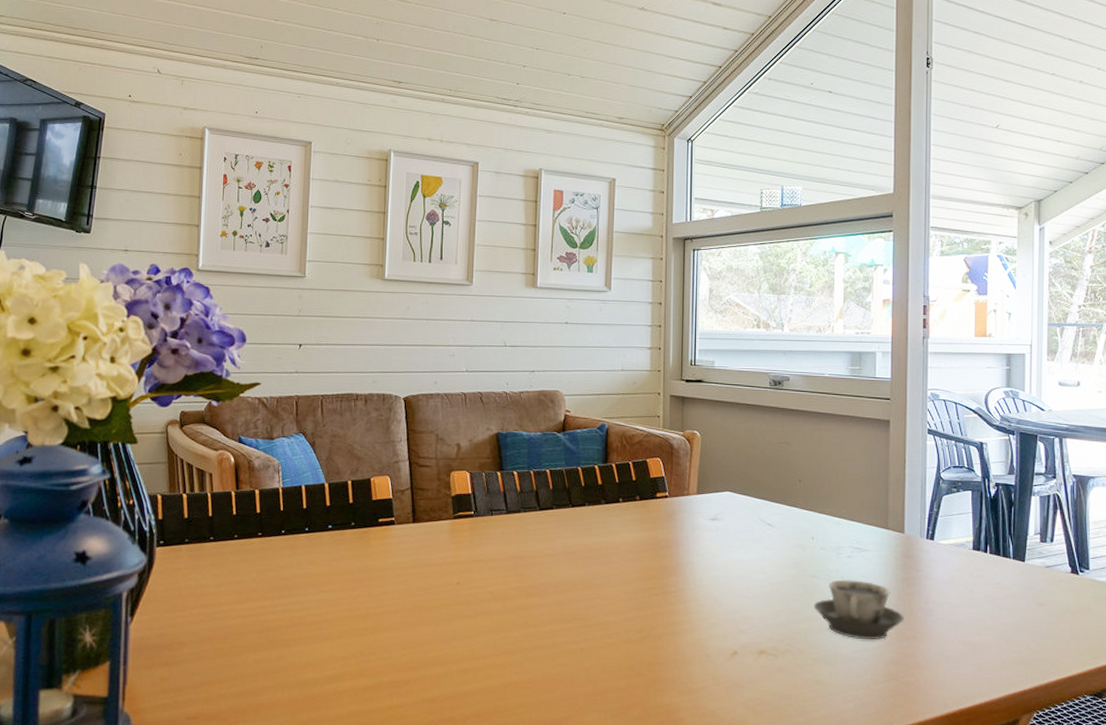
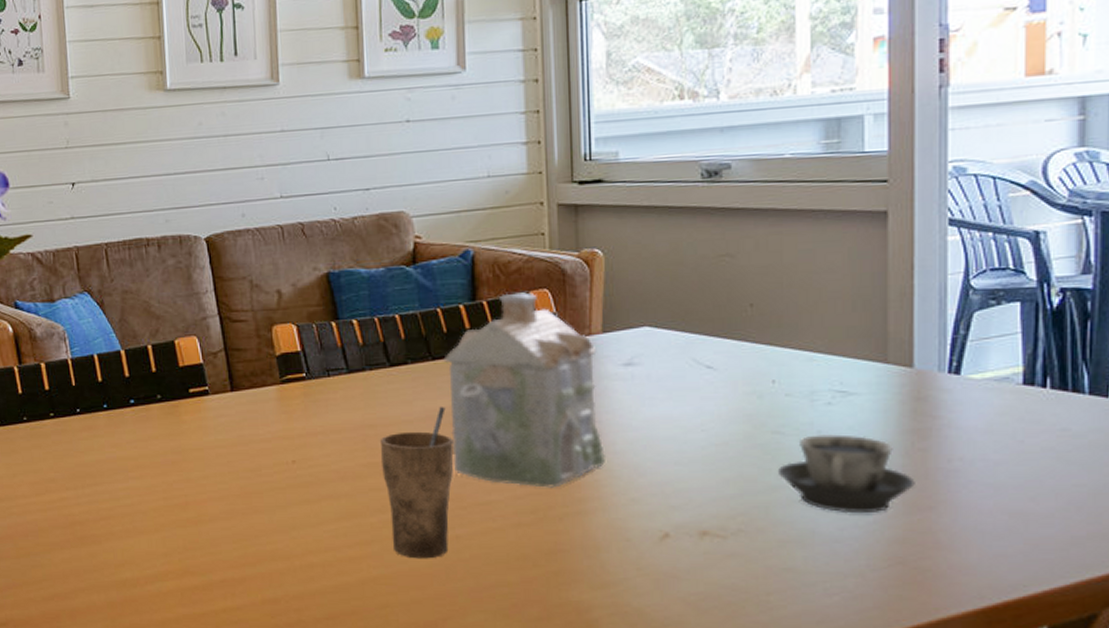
cup: none [527,543,583,667] -> present [379,406,454,559]
teapot: none [580,459,694,613] -> present [443,292,605,488]

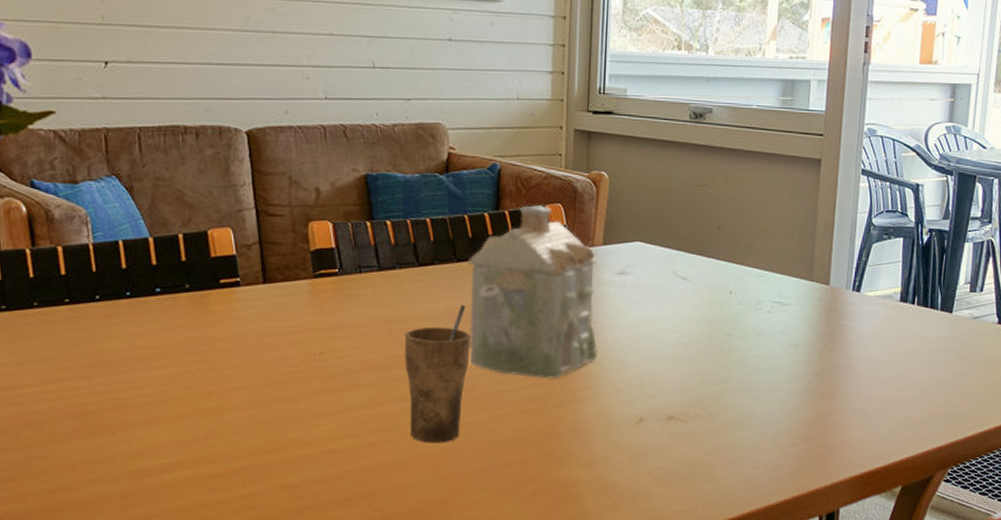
cup: present [777,434,915,514] -> none [728,337,824,401]

